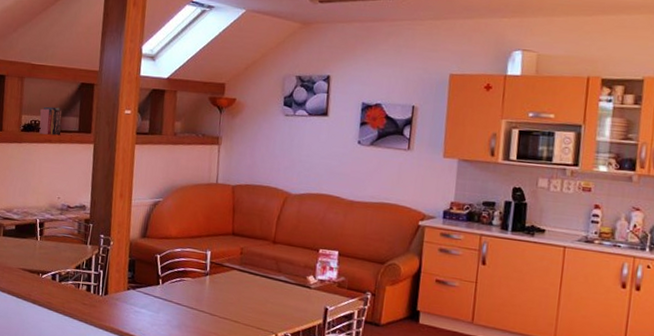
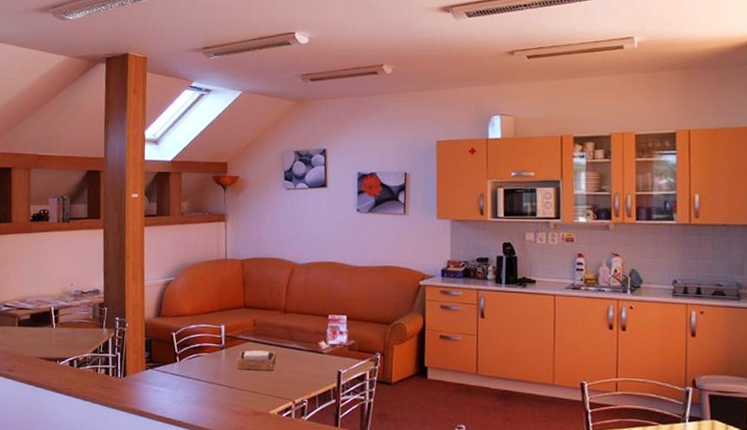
napkin holder: none [220,278,263,302] -> present [237,350,277,371]

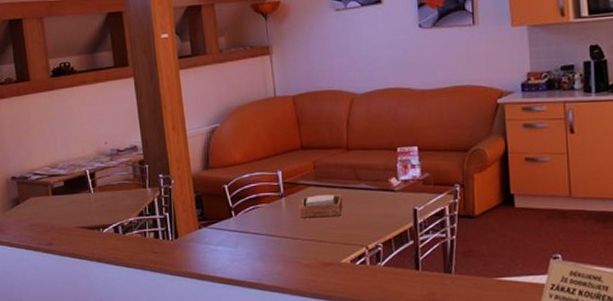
books: present [48,195,71,223] -> none [68,44,96,76]

